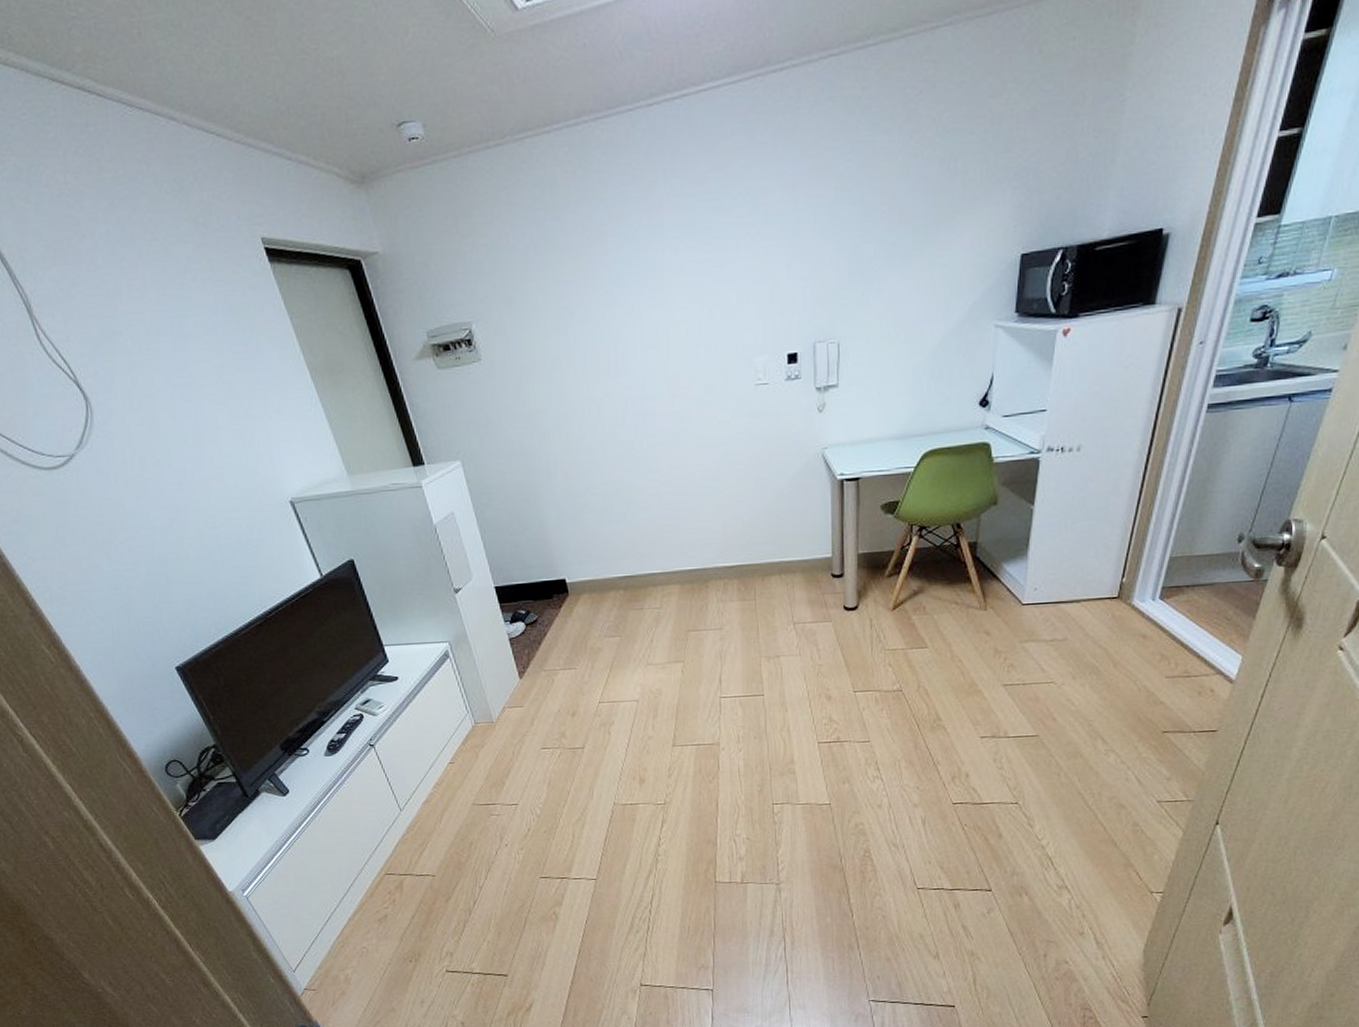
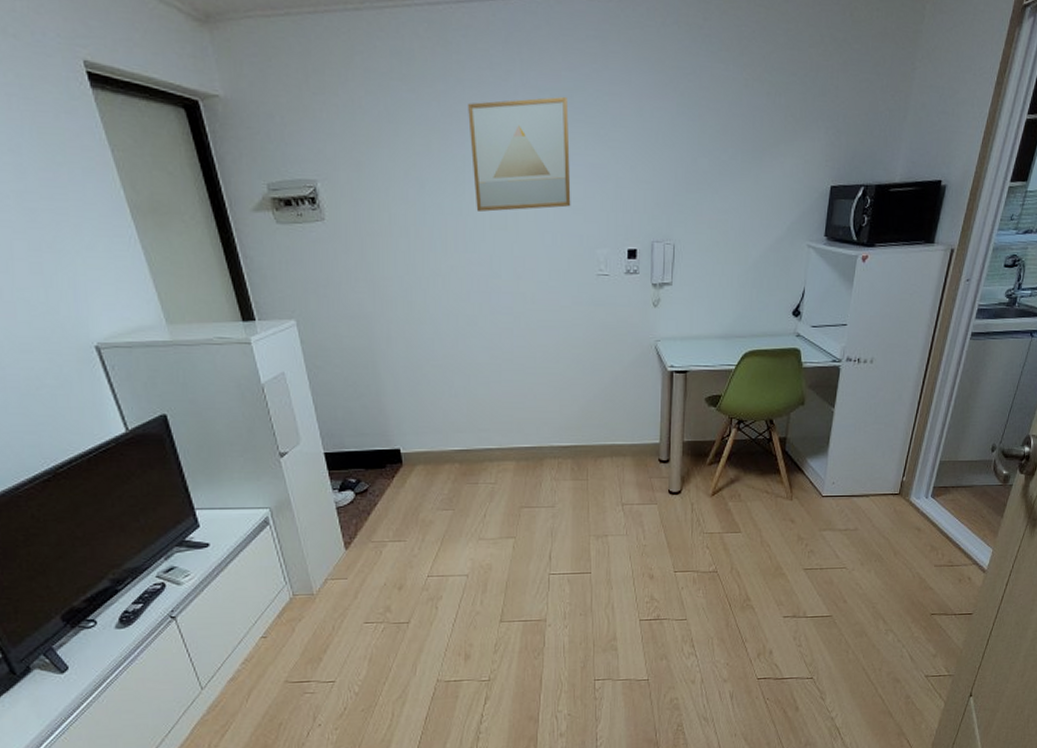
wall art: none [612,199,724,333] -> present [468,96,571,212]

